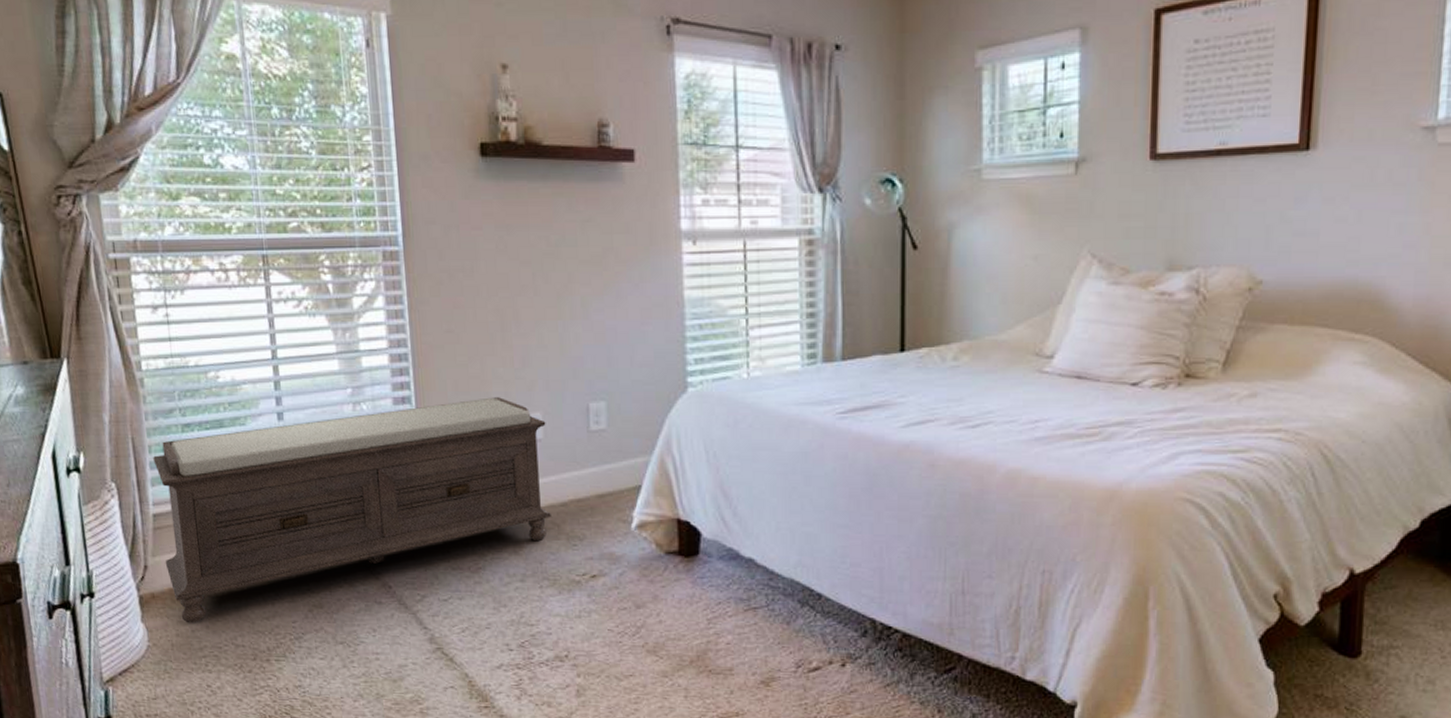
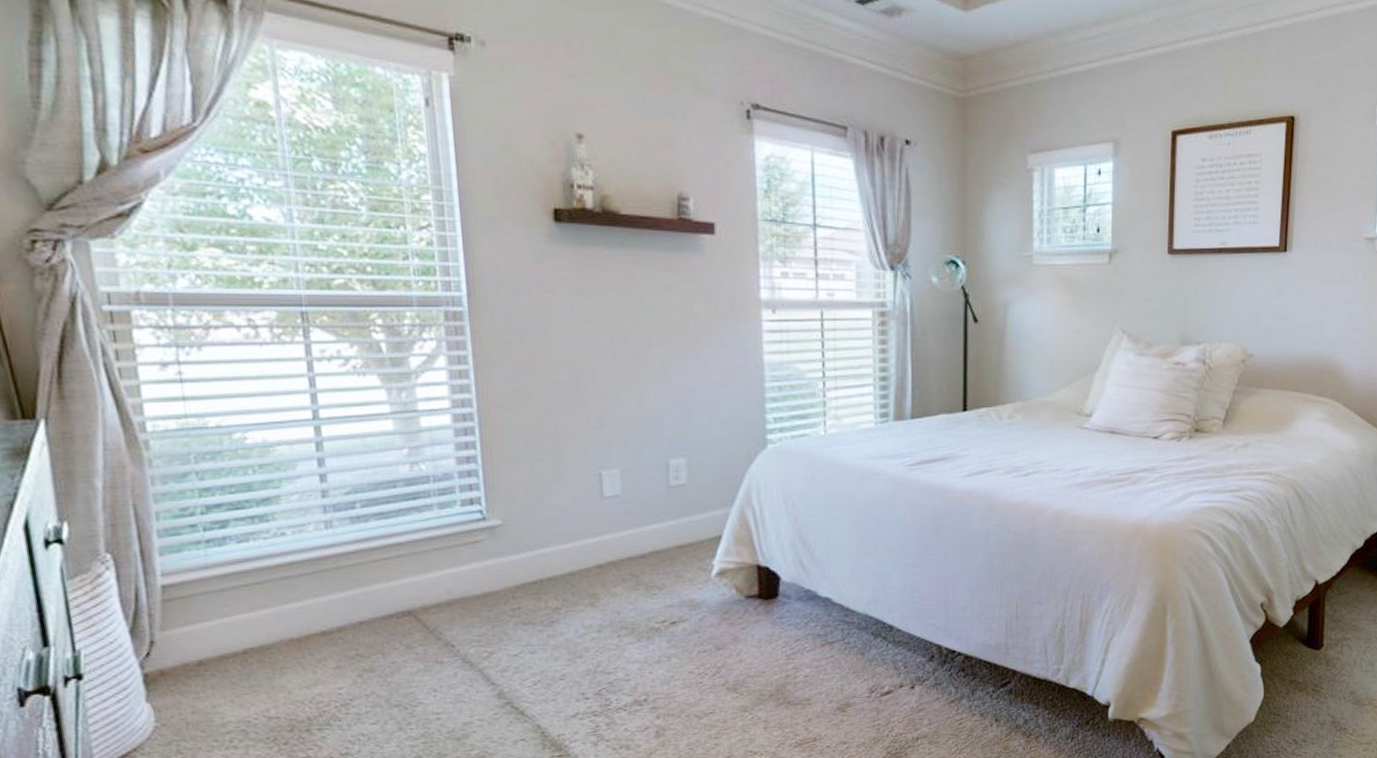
bench: present [153,397,551,624] -> none [161,455,629,699]

